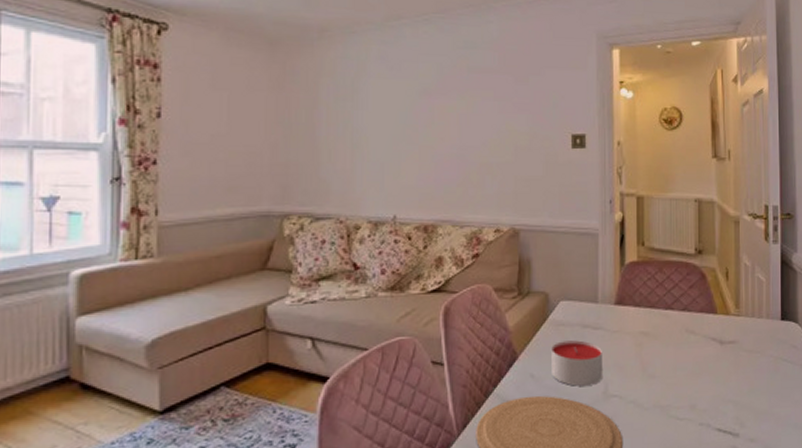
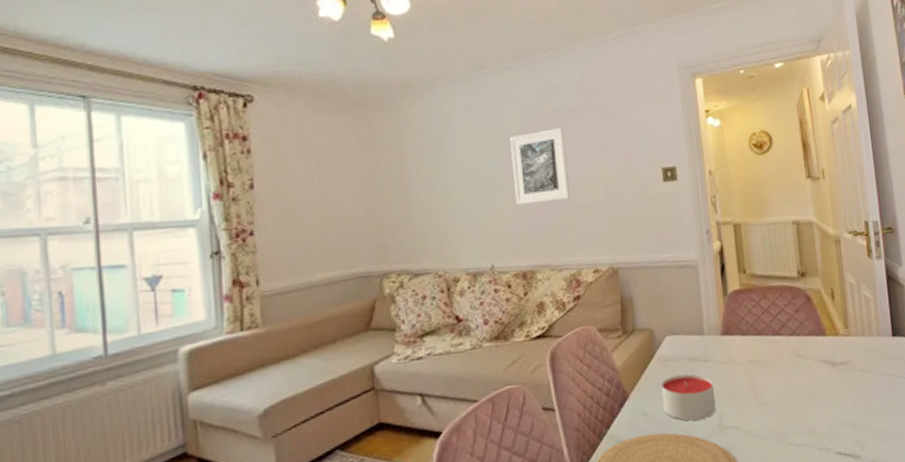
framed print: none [423,84,478,158] -> present [510,126,570,205]

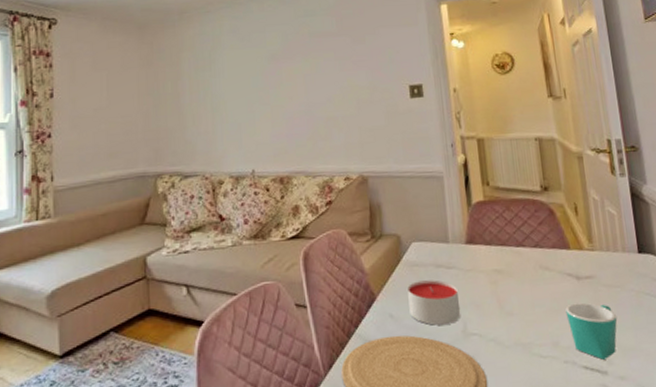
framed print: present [510,126,570,205] -> none [272,47,324,116]
mug: none [821,389,871,445] -> present [565,302,618,360]

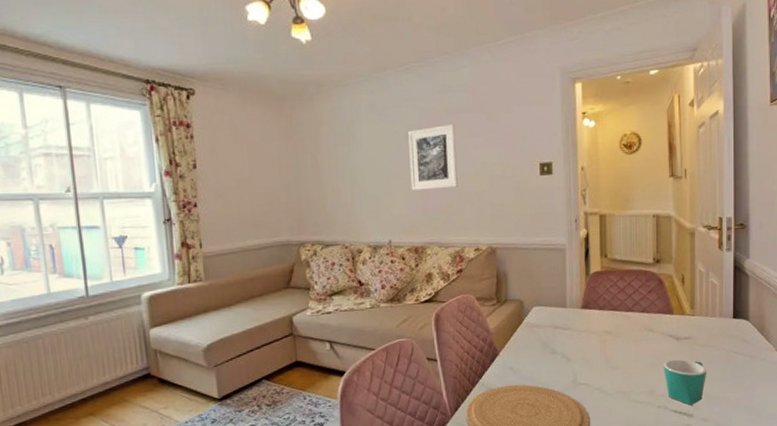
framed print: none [272,47,324,116] -> present [408,123,458,190]
candle: present [407,280,461,326] -> none [527,339,573,377]

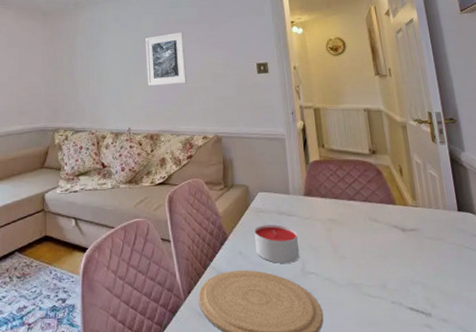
candle: none [527,339,573,377] -> present [254,225,300,263]
mug: present [663,359,707,405] -> none [392,251,440,303]

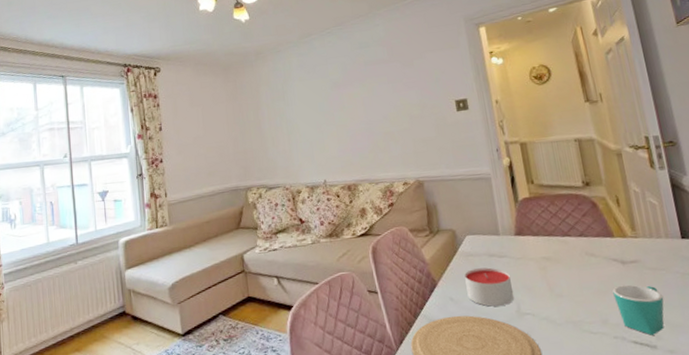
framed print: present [145,31,187,86] -> none [334,73,382,134]
mug: none [392,251,440,303] -> present [612,284,664,335]

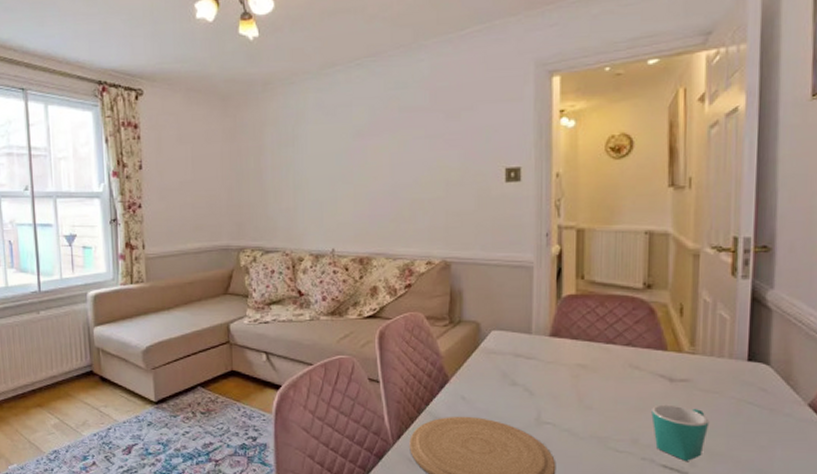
candle: present [464,267,515,307] -> none [482,368,536,411]

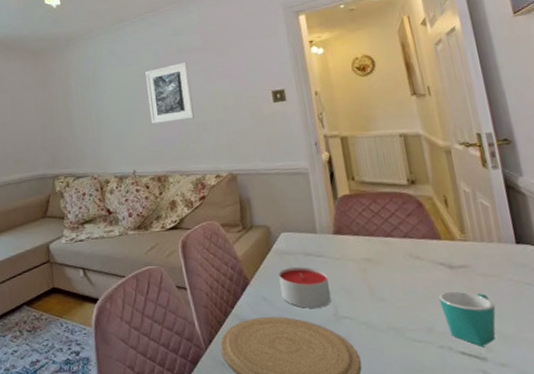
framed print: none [357,123,410,196] -> present [145,61,194,124]
candle: none [482,368,536,411] -> present [279,267,332,308]

